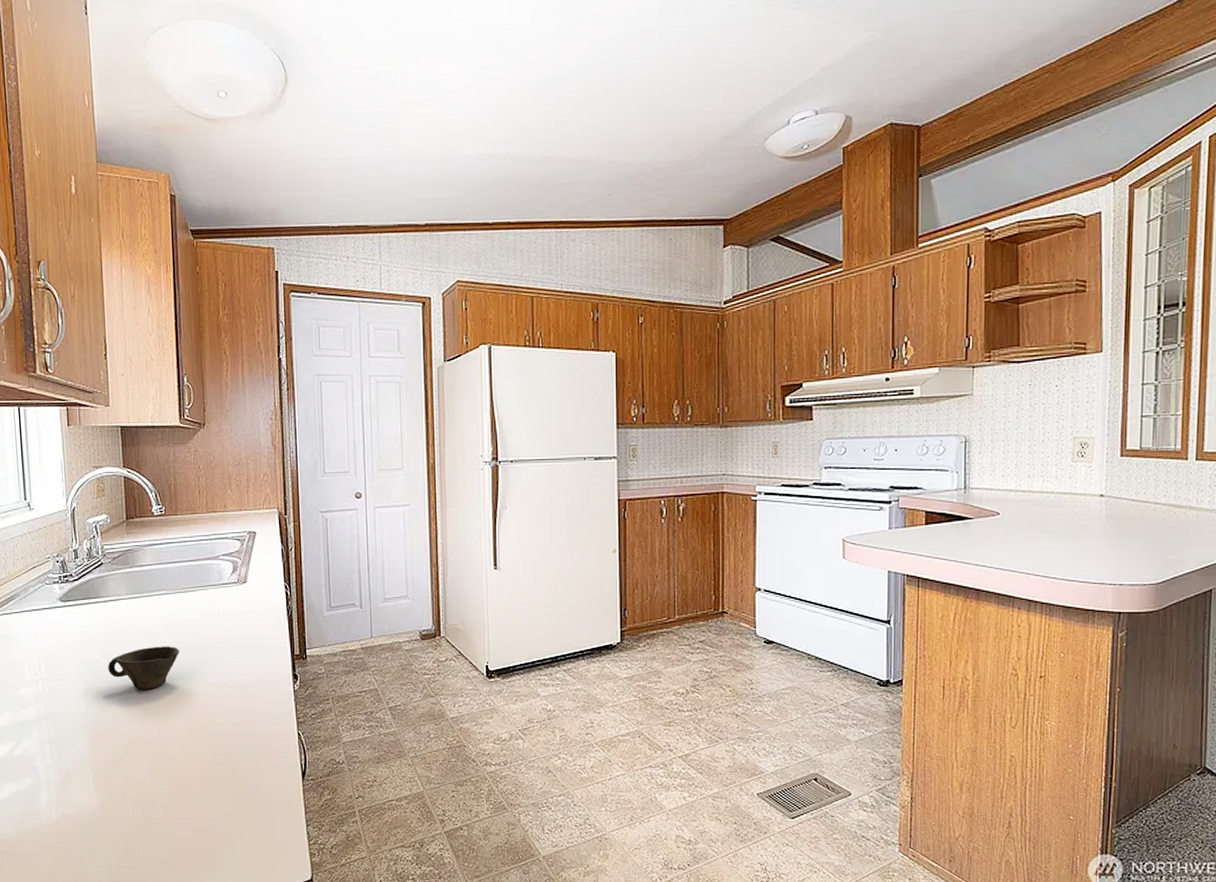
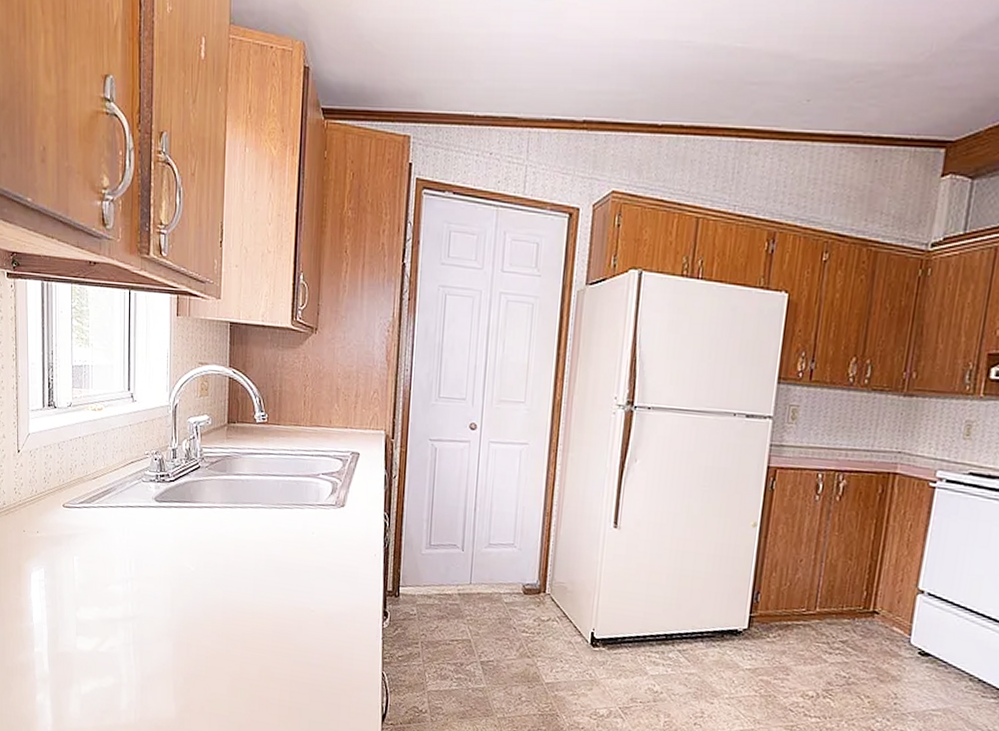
cup: present [107,646,179,689] -> none [196,561,269,605]

